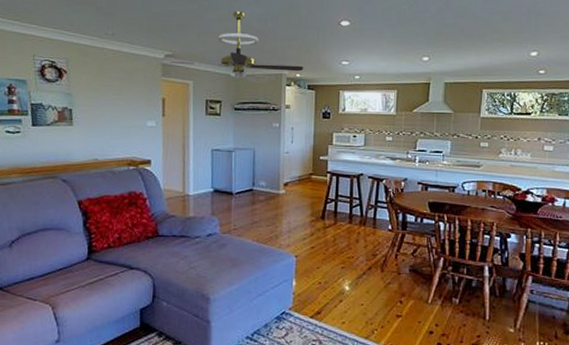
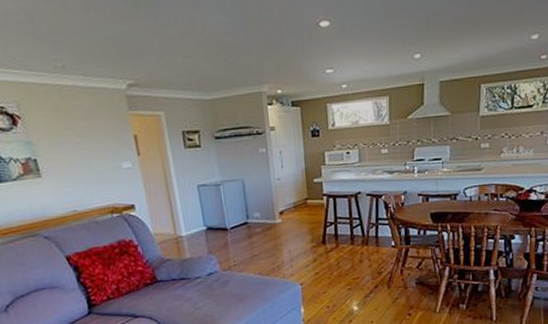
ceiling fan: present [169,11,304,84] -> none [133,22,285,107]

